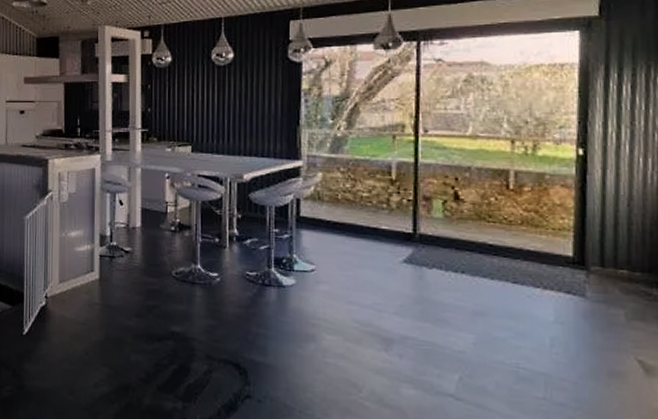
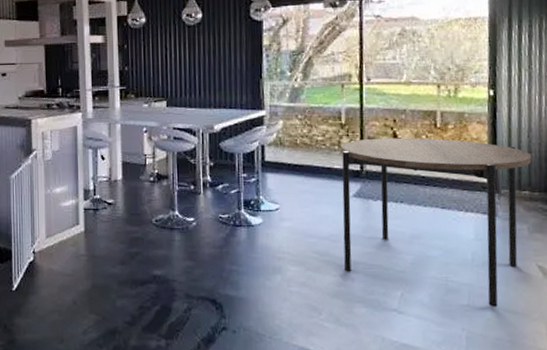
dining table: none [389,197,633,405] -> present [341,137,532,307]

